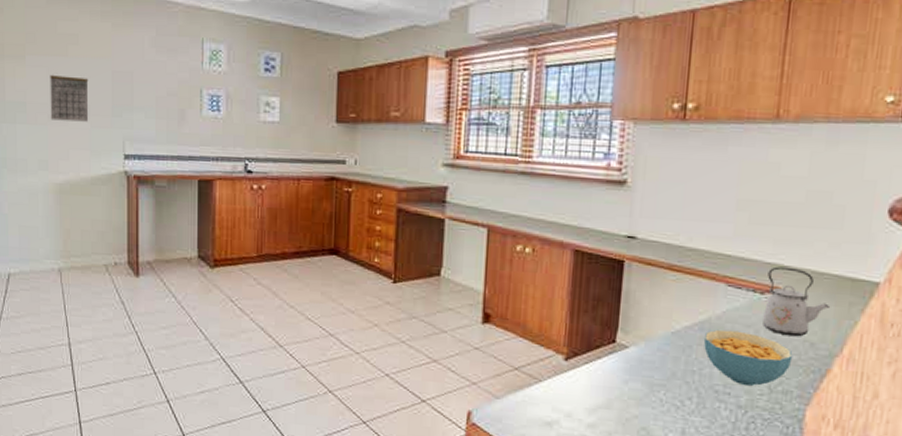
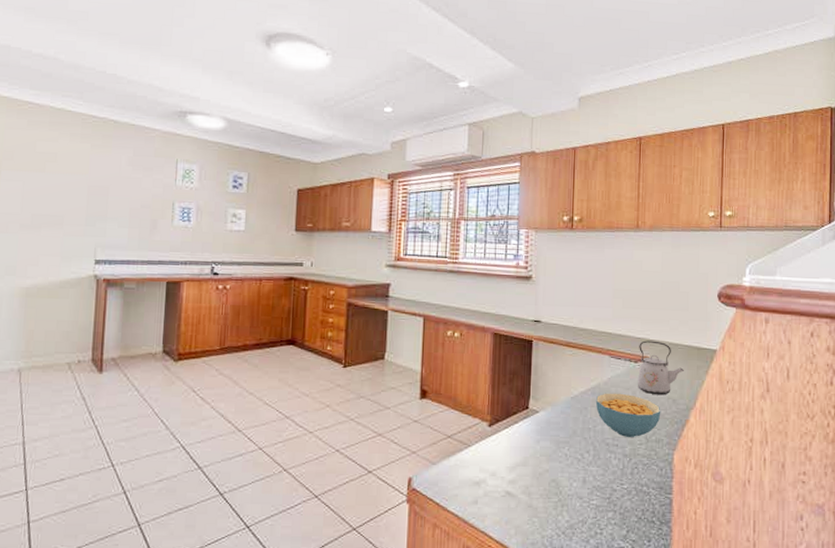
calendar: present [50,74,89,122] -> none [22,187,64,231]

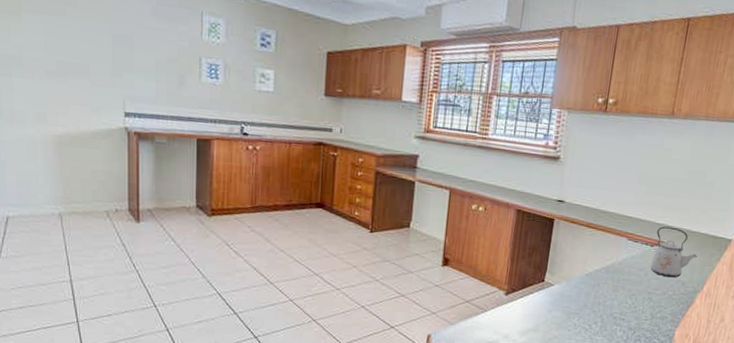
cereal bowl: present [595,393,661,437] -> none [608,272,670,313]

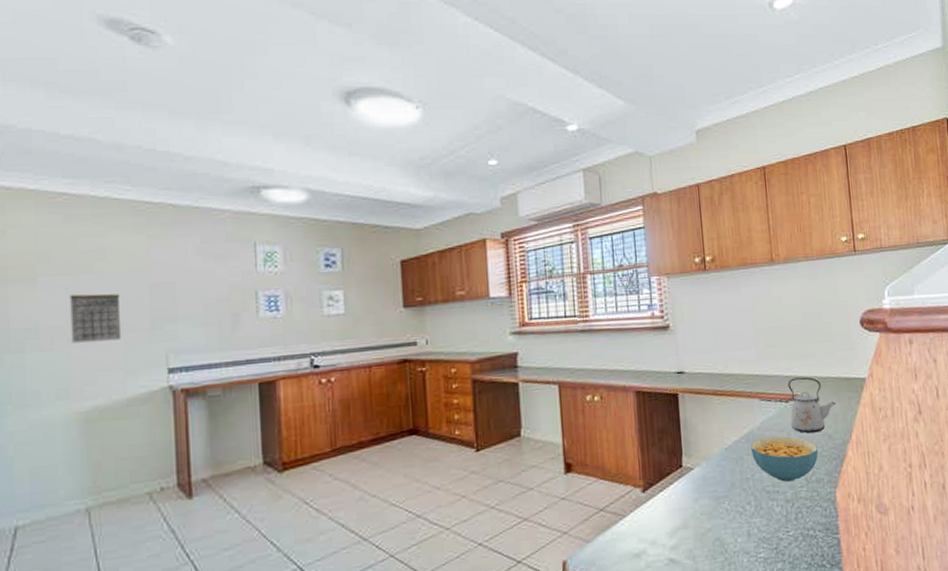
calendar: none [47,32,89,80] -> present [70,293,122,343]
cereal bowl: none [608,272,670,313] -> present [750,436,819,482]

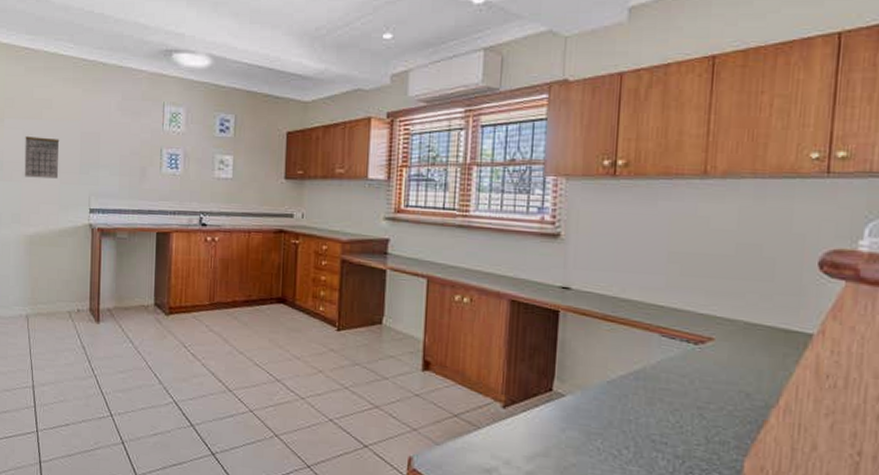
cereal bowl: present [750,436,819,482] -> none [639,379,729,436]
kettle: present [788,377,837,434] -> none [696,317,765,388]

